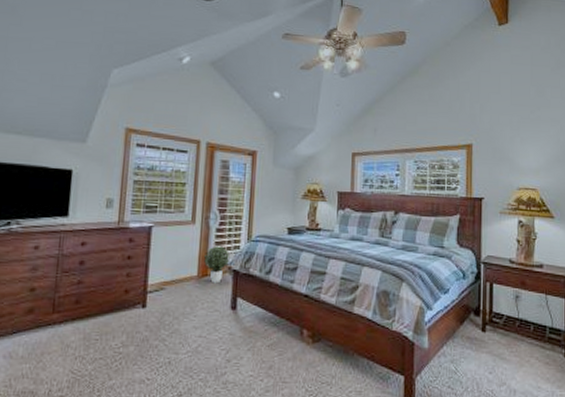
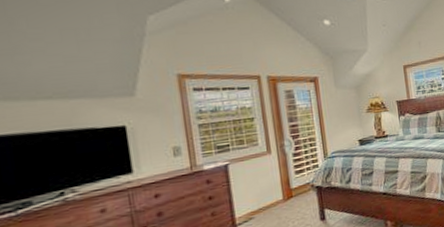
potted plant: present [204,246,230,284] -> none [286,168,312,203]

